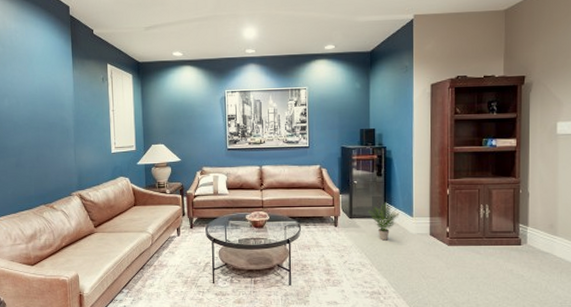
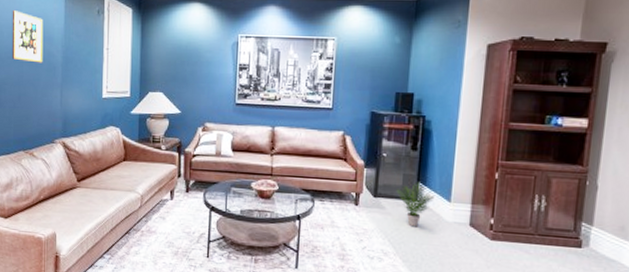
picture frame: none [26,83,57,127] -> present [11,10,44,63]

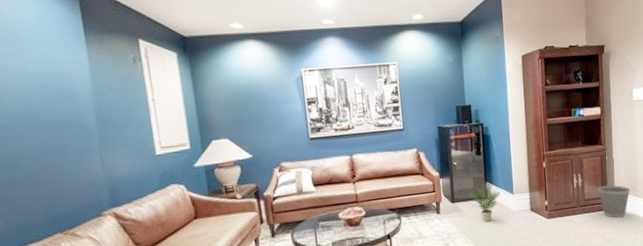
picture frame: present [11,10,44,63] -> none [12,68,69,127]
wastebasket: none [568,216,617,262] -> present [598,185,630,218]

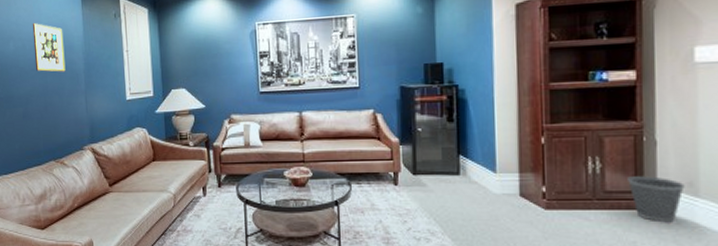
picture frame: none [12,68,69,127] -> present [32,23,66,72]
potted plant: present [470,182,501,223] -> none [437,154,478,203]

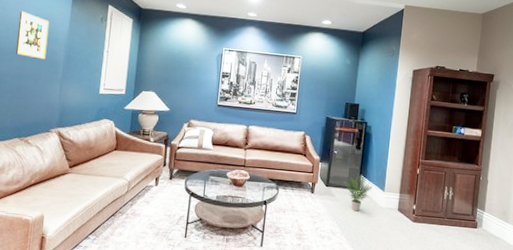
potted plant: none [437,154,478,203] -> present [344,175,373,212]
wastebasket: present [628,176,685,223] -> none [467,204,501,239]

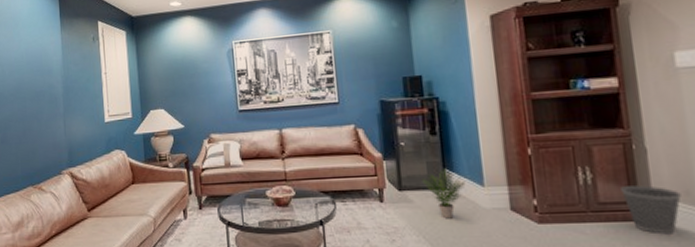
picture frame: present [16,11,50,60] -> none [12,48,45,96]
wastebasket: none [467,204,501,239] -> present [621,185,681,235]

